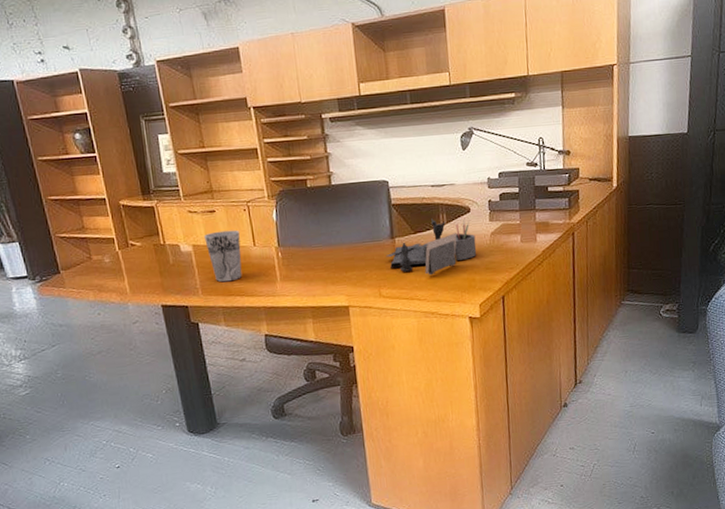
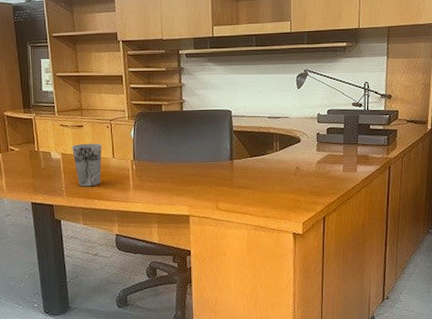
desk organizer: present [386,218,477,276] -> none [224,145,304,194]

